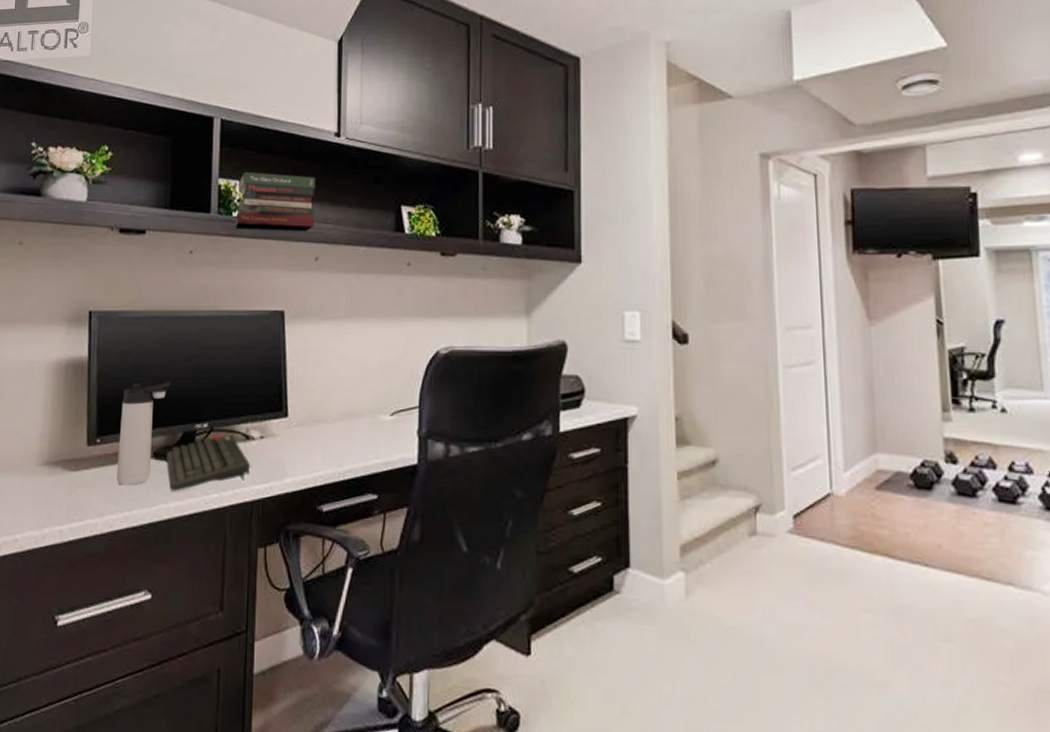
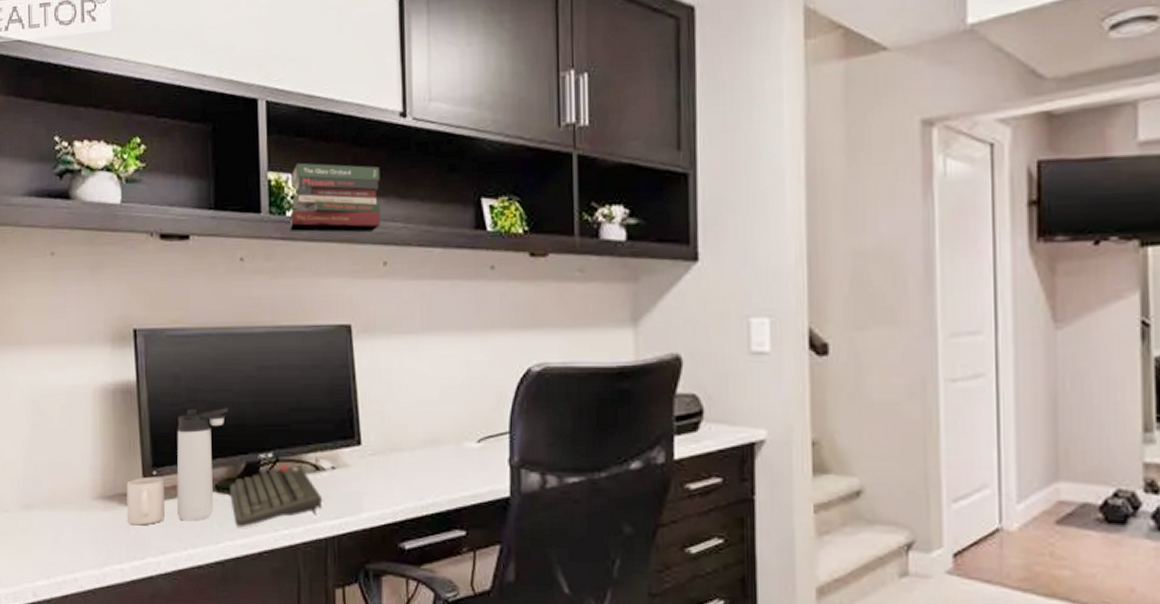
mug: none [69,444,108,490] -> present [126,476,166,526]

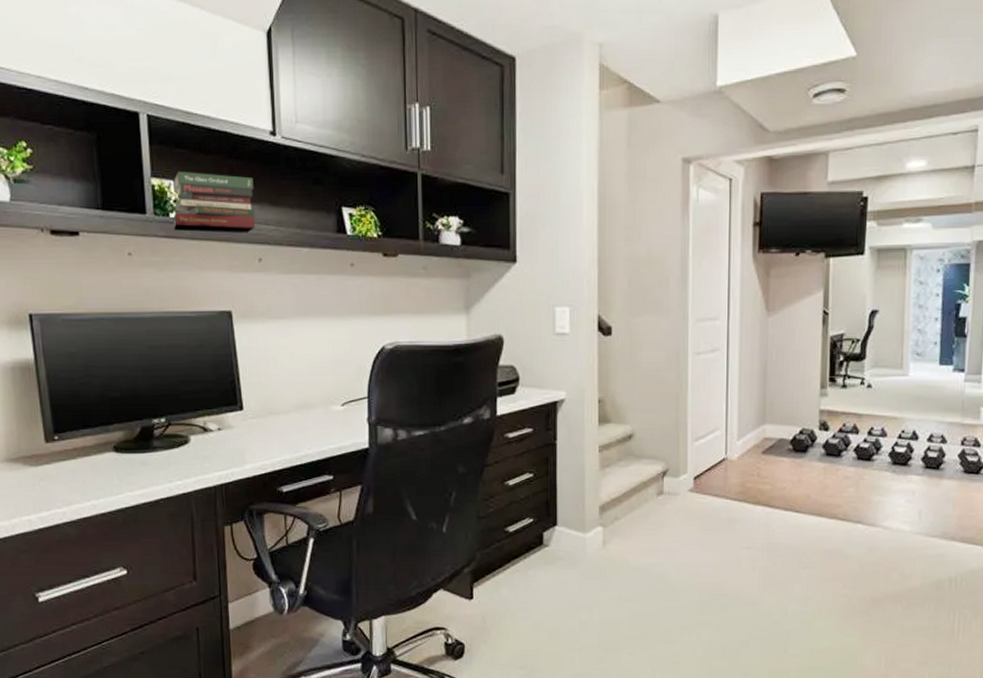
mug: present [126,476,166,526] -> none [30,441,68,483]
thermos bottle: present [176,406,228,522] -> none [75,380,123,477]
computer keyboard: present [229,465,323,528] -> none [126,428,211,481]

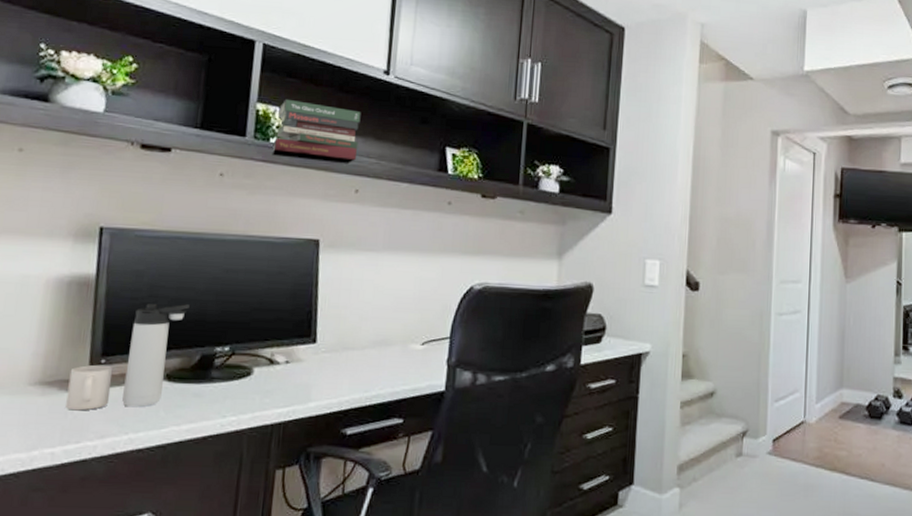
mug: none [30,441,68,483] -> present [66,364,114,411]
thermos bottle: none [75,380,123,477] -> present [122,303,190,408]

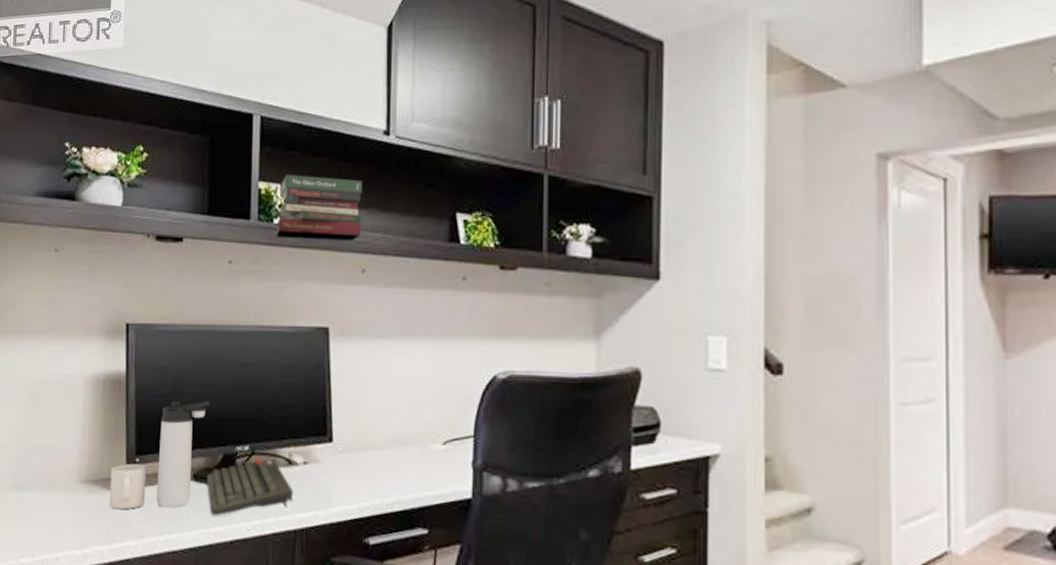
computer keyboard: none [180,358,274,414] -> present [206,458,294,516]

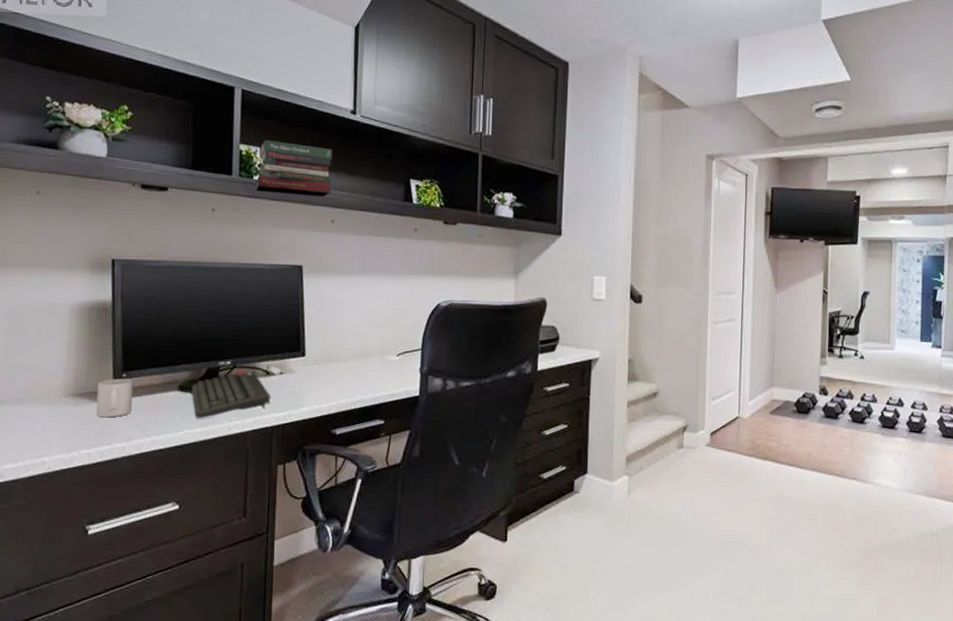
thermos bottle: present [156,400,210,508] -> none [143,324,194,414]

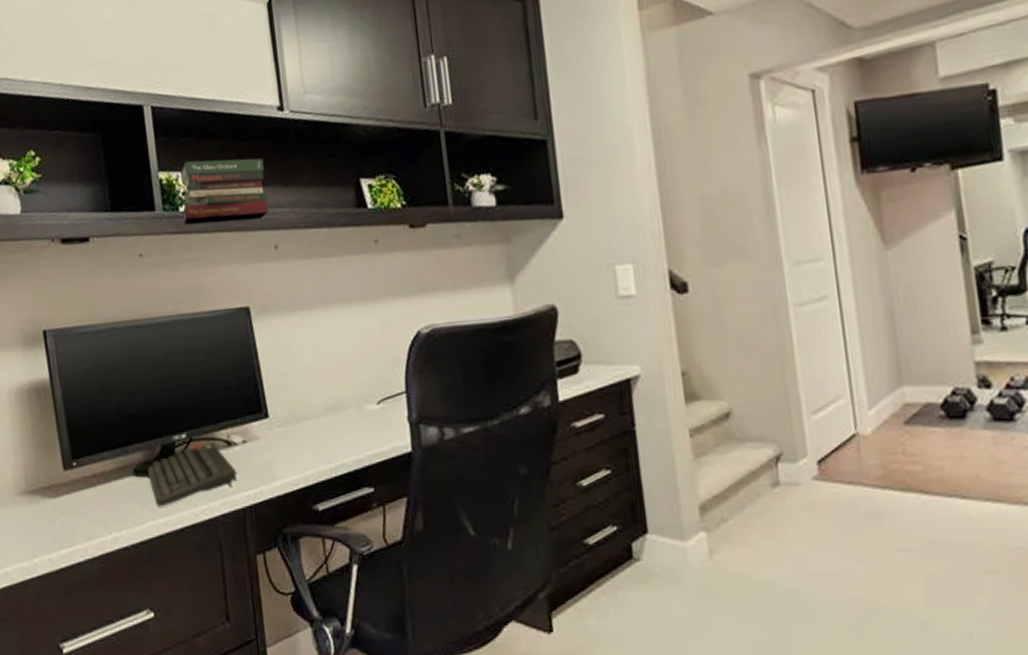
mug: present [96,378,134,418] -> none [48,467,88,516]

